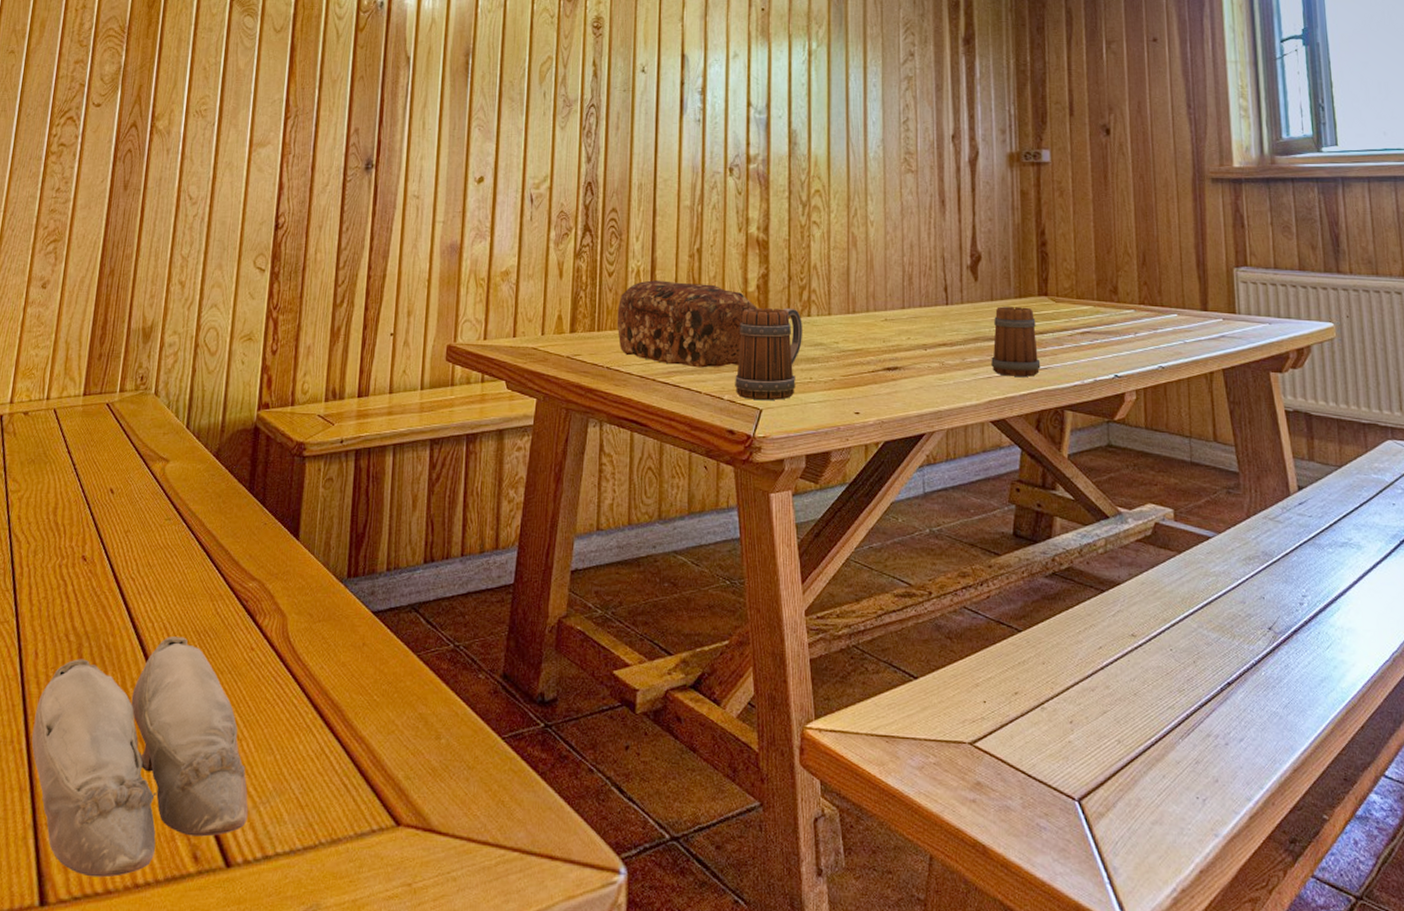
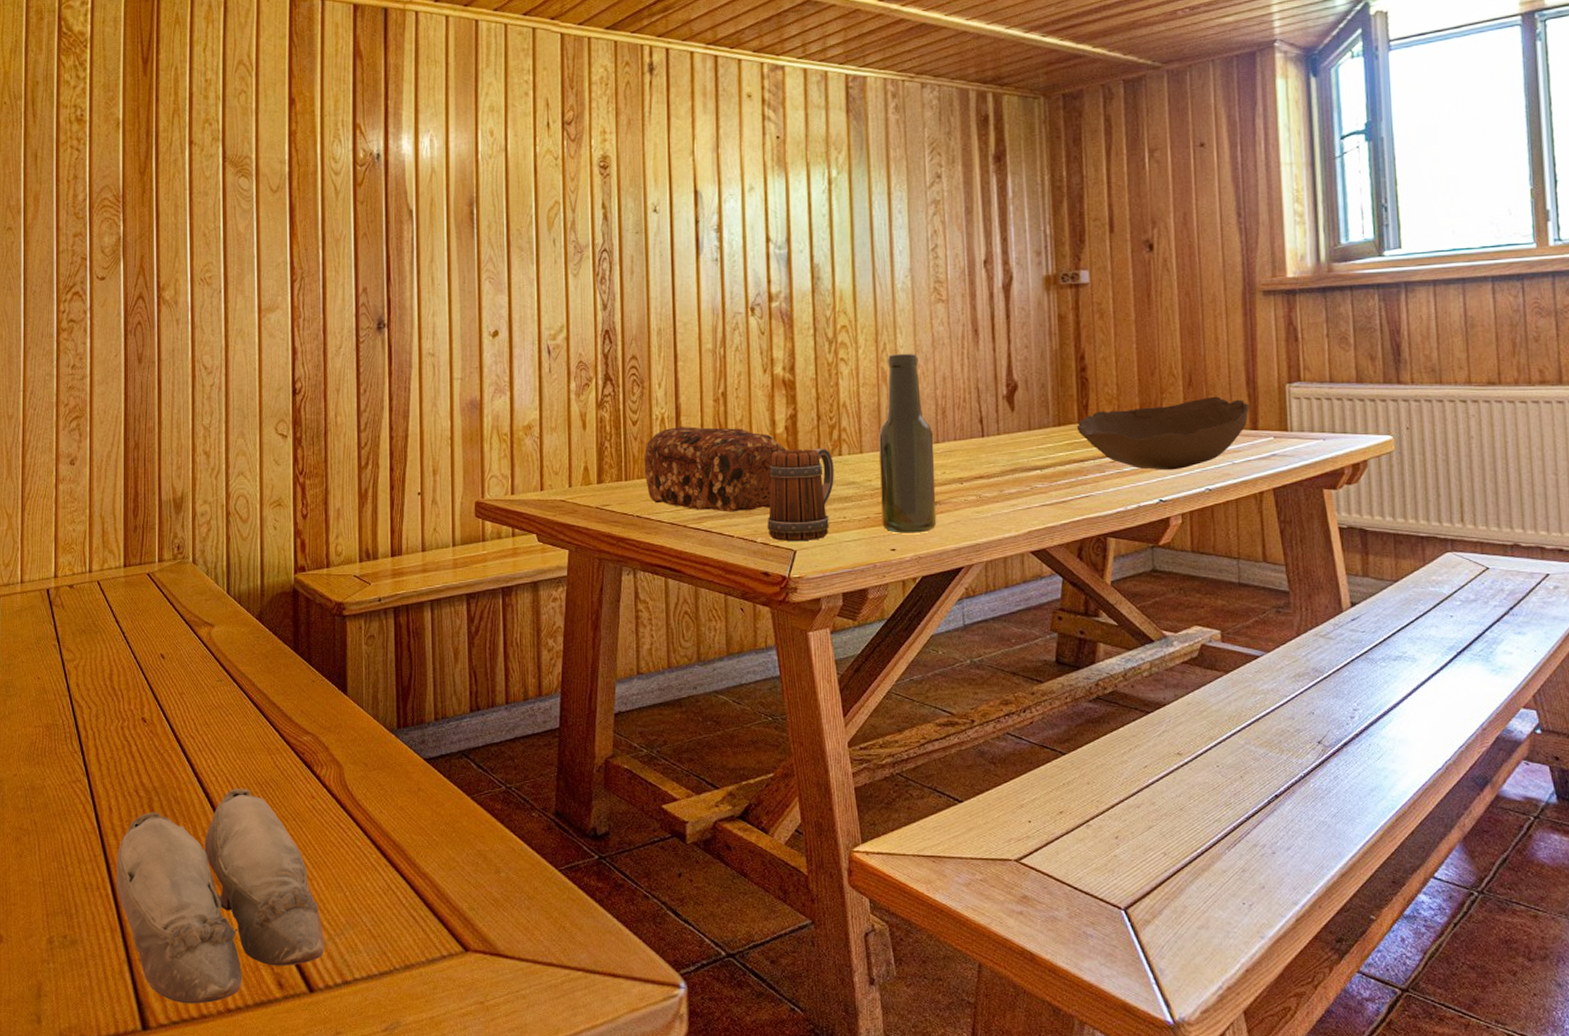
beer bottle: none [846,219,900,398] -> present [878,353,937,533]
beer mug: present [991,306,1041,377] -> none [1030,435,1082,506]
wooden bowl: none [1036,276,1201,347] -> present [1076,396,1251,471]

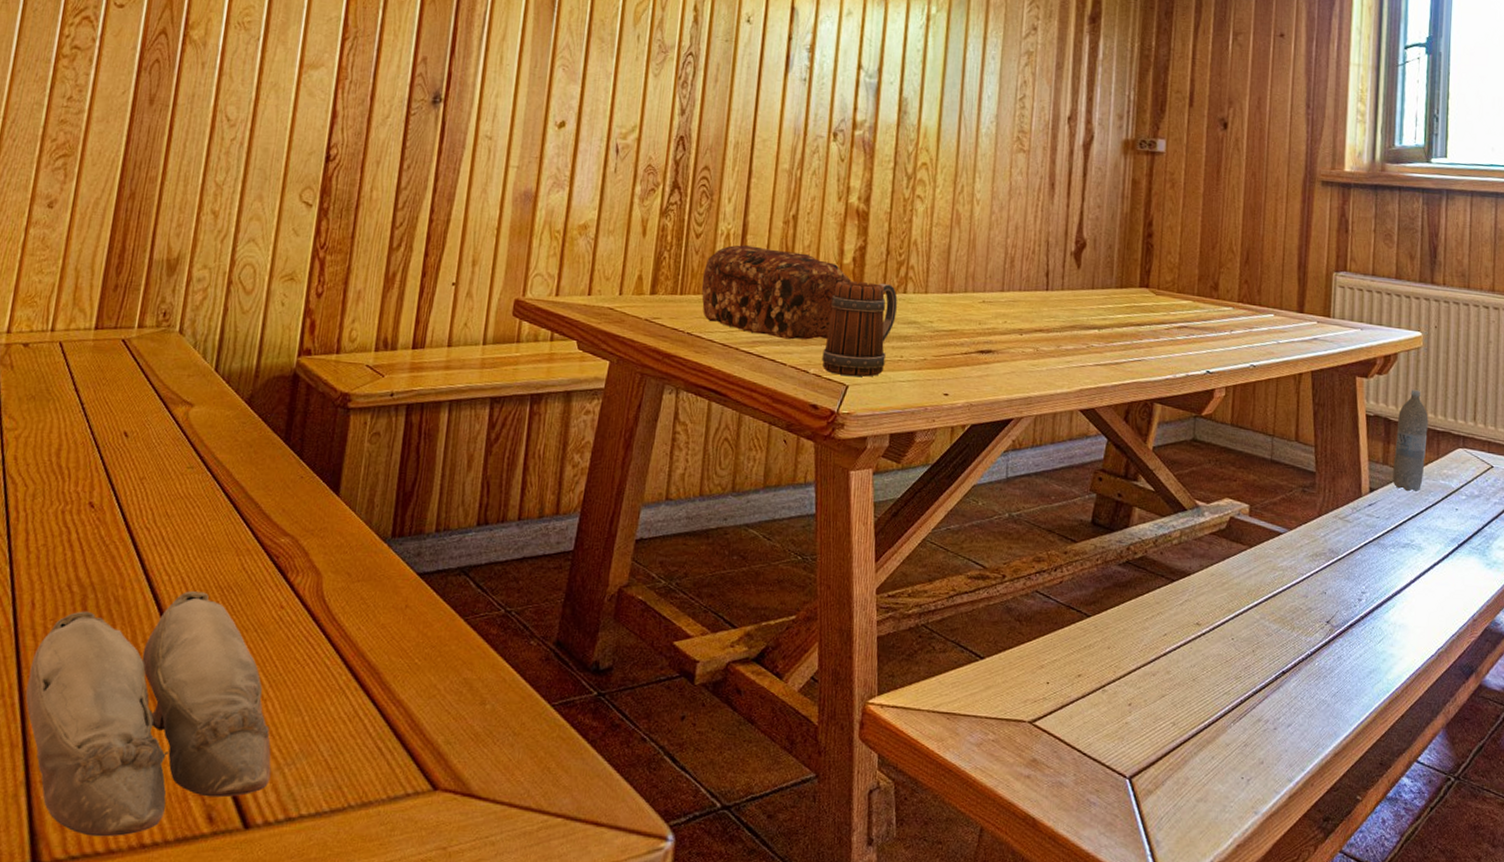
beer bottle: present [878,353,937,533] -> none [938,197,1000,381]
wooden bowl: present [1076,396,1251,471] -> none [1137,276,1299,344]
water bottle: none [1374,496,1410,603] -> present [1393,389,1429,493]

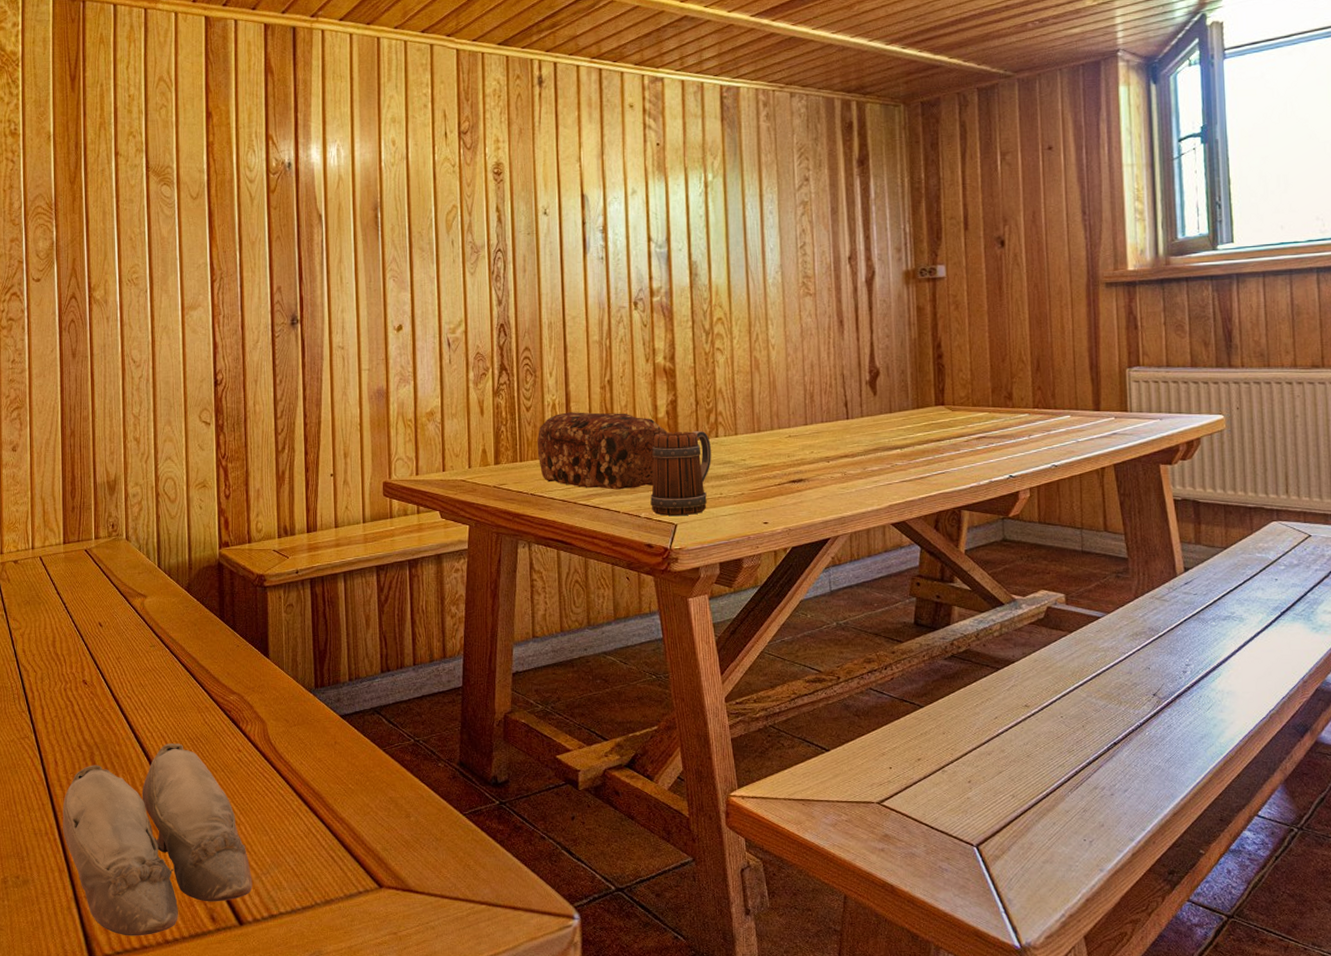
water bottle: present [1393,389,1429,493] -> none [1206,470,1239,568]

